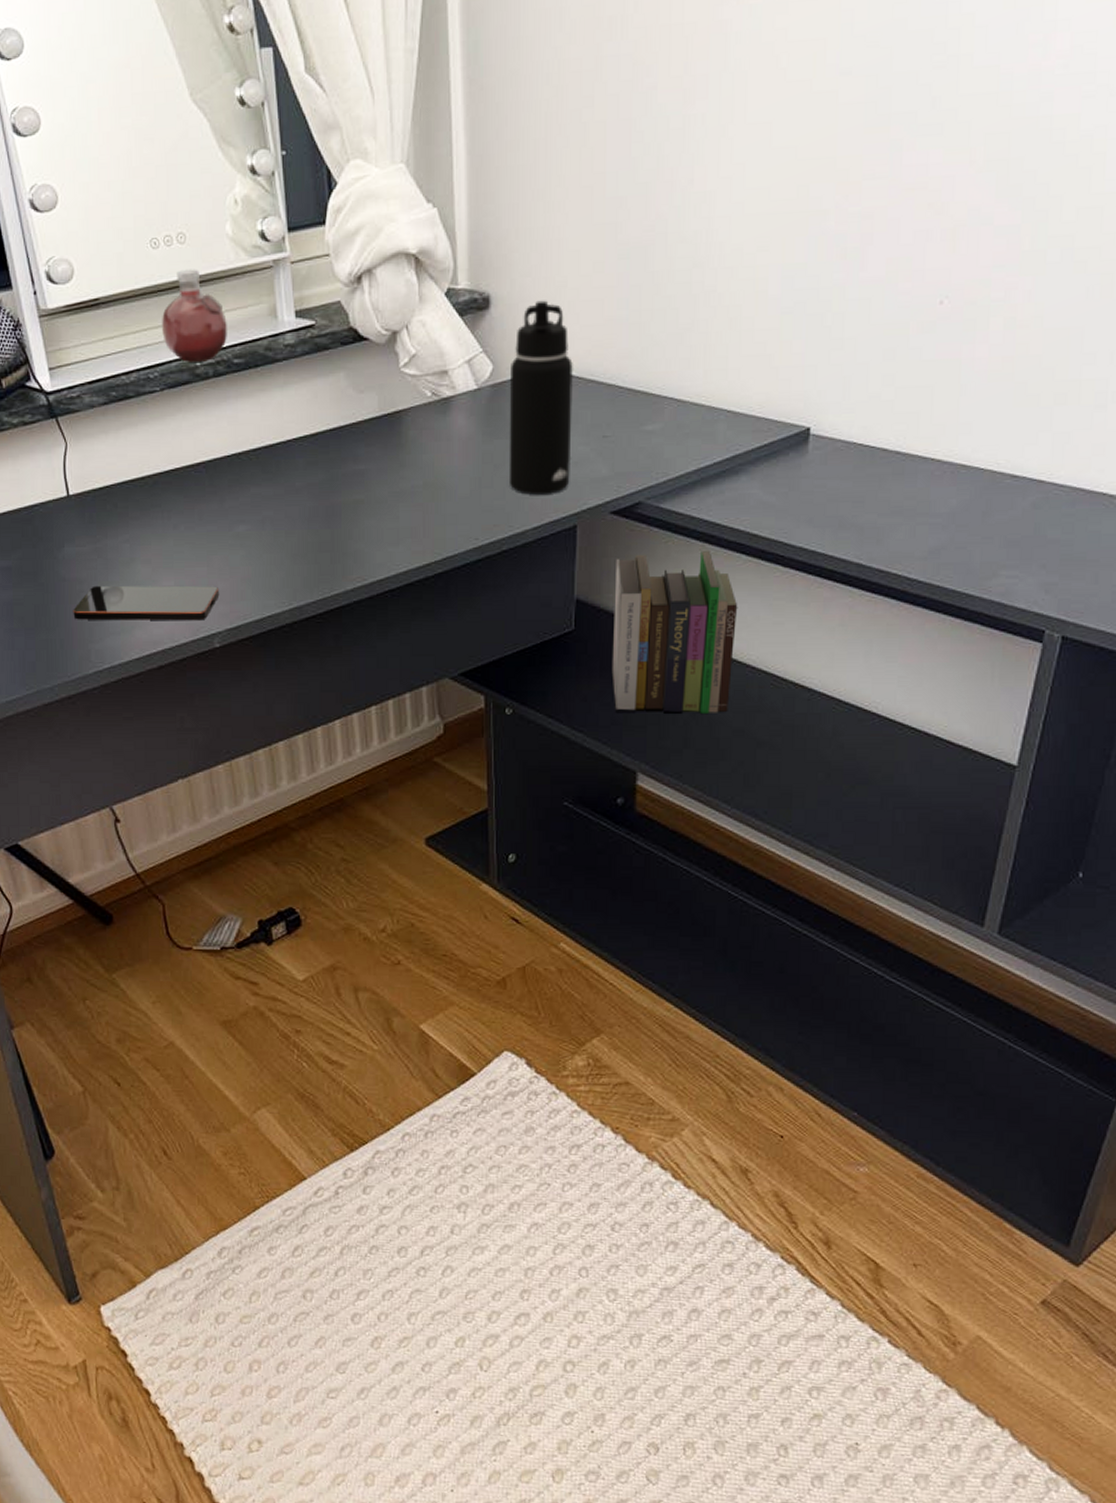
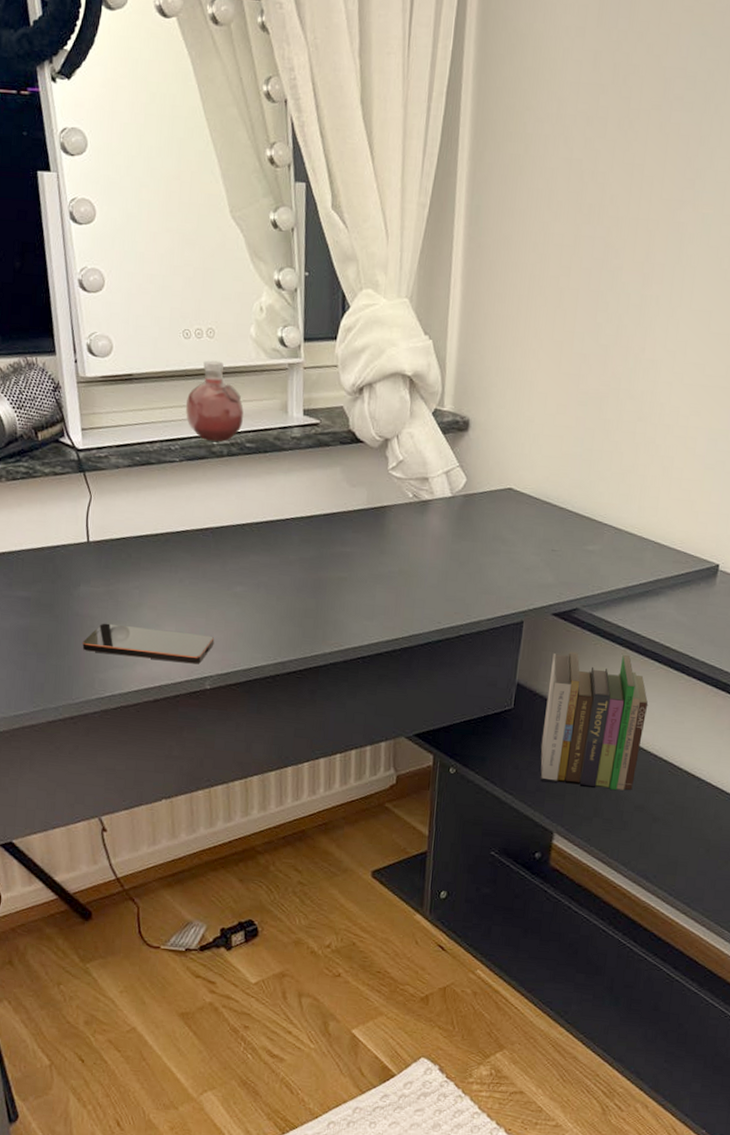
water bottle: present [508,300,574,495] -> none [471,430,534,592]

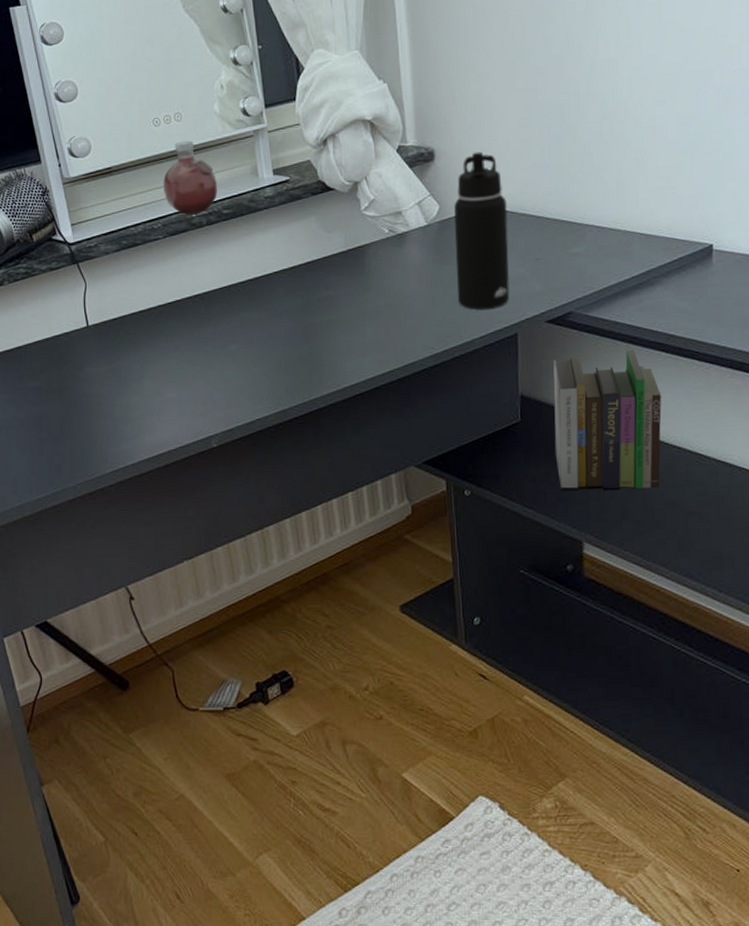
phone: present [82,623,215,664] -> none [92,396,216,428]
water bottle: none [471,430,534,592] -> present [454,151,510,309]

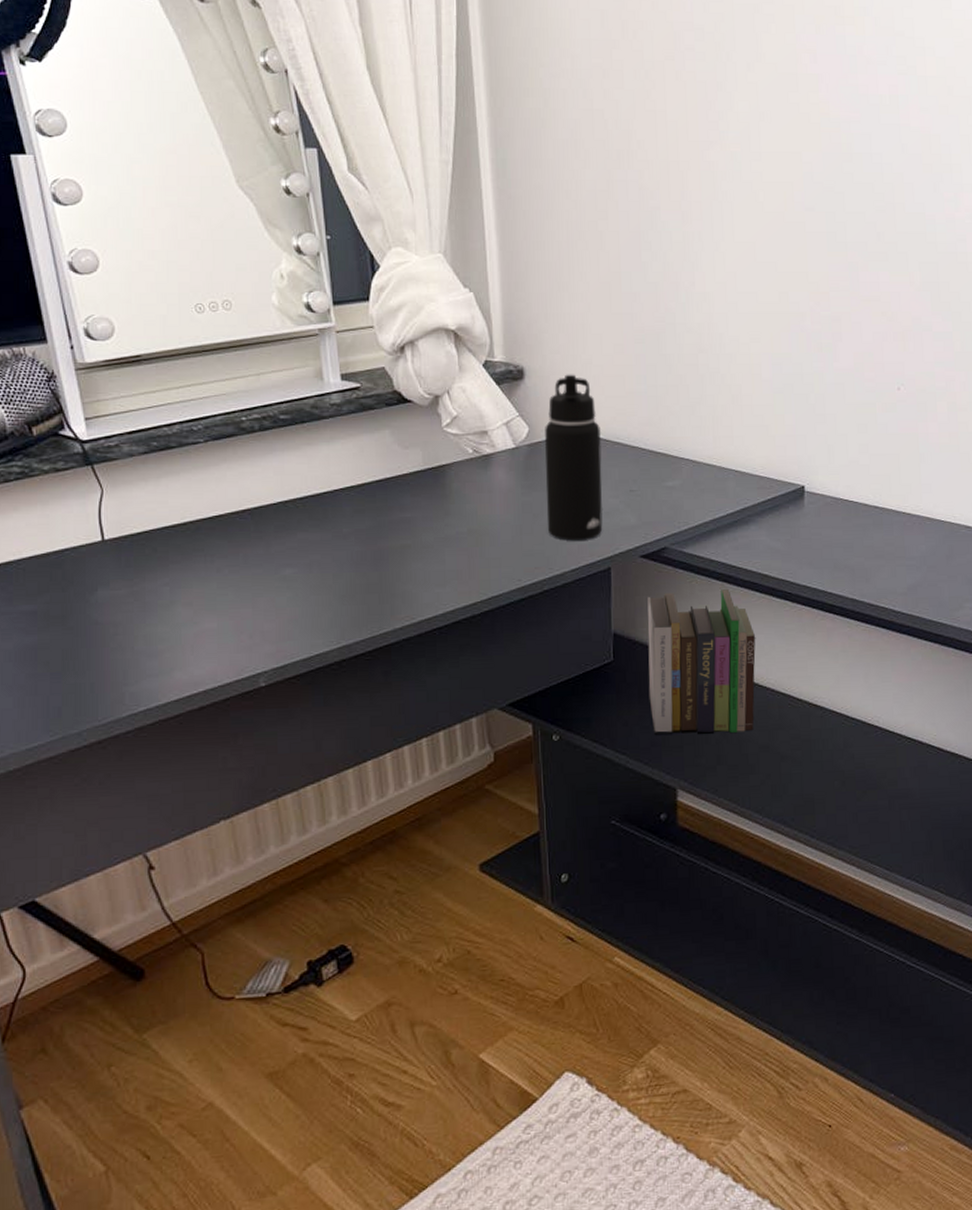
perfume bottle: present [162,140,218,215] -> none [205,333,275,417]

